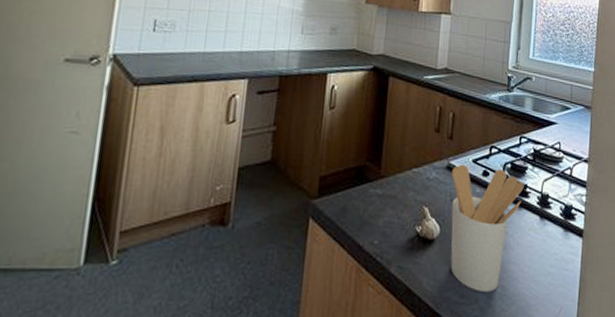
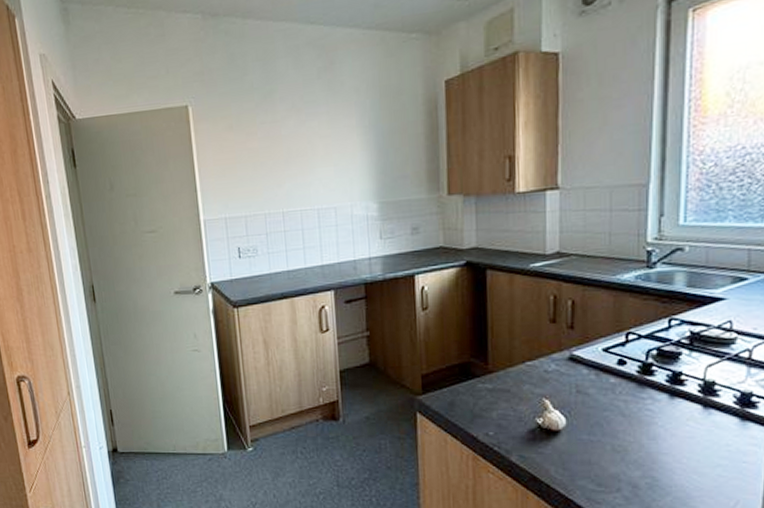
utensil holder: present [450,164,524,293] -> none [575,354,677,482]

